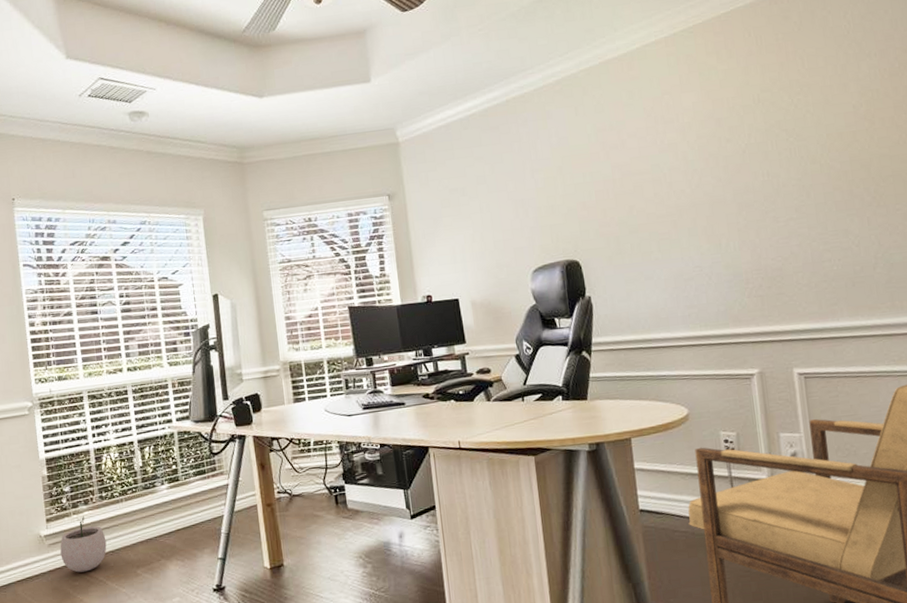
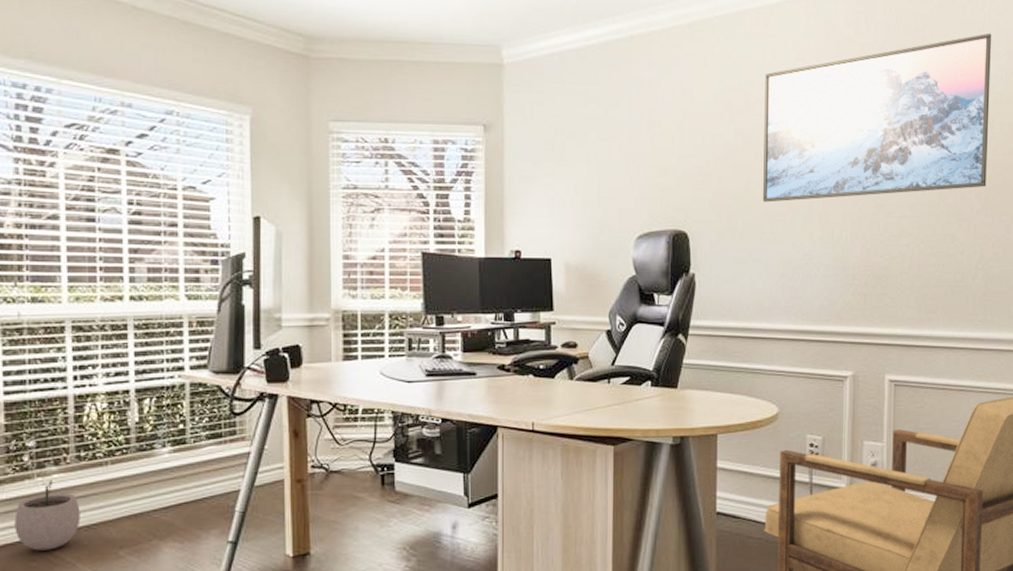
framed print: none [634,36,875,225] -> present [763,33,992,202]

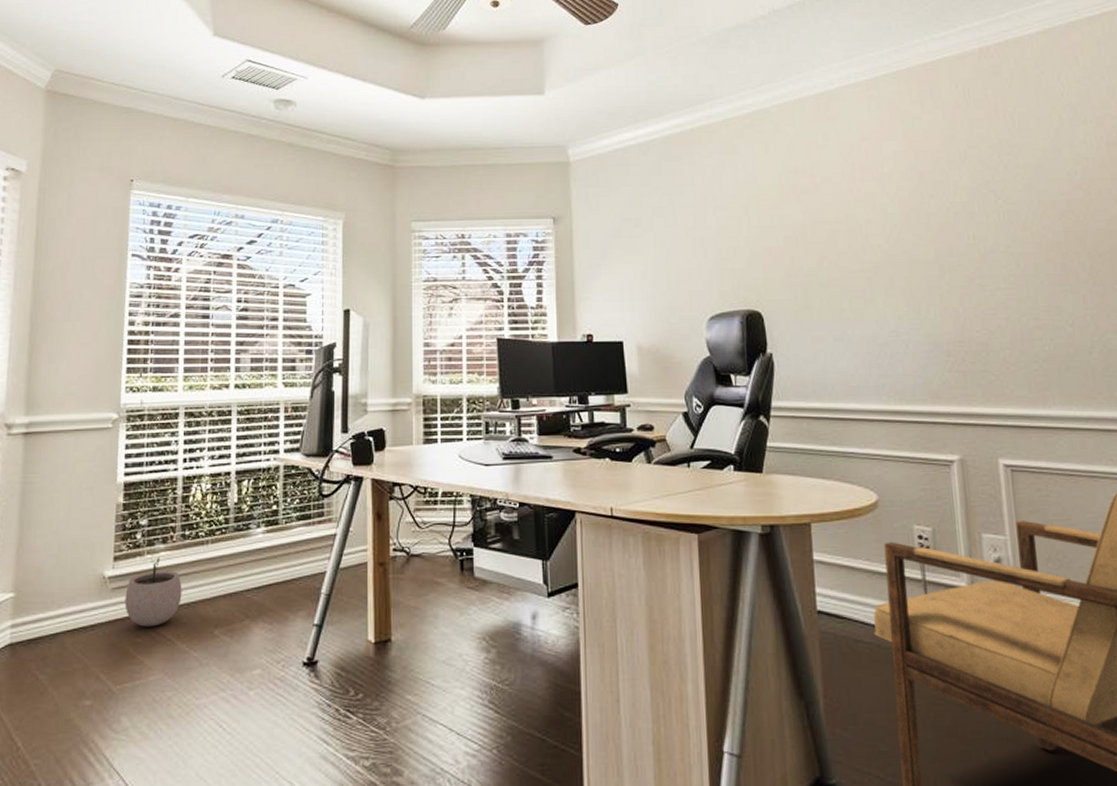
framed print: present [763,33,992,202] -> none [830,100,1090,280]

